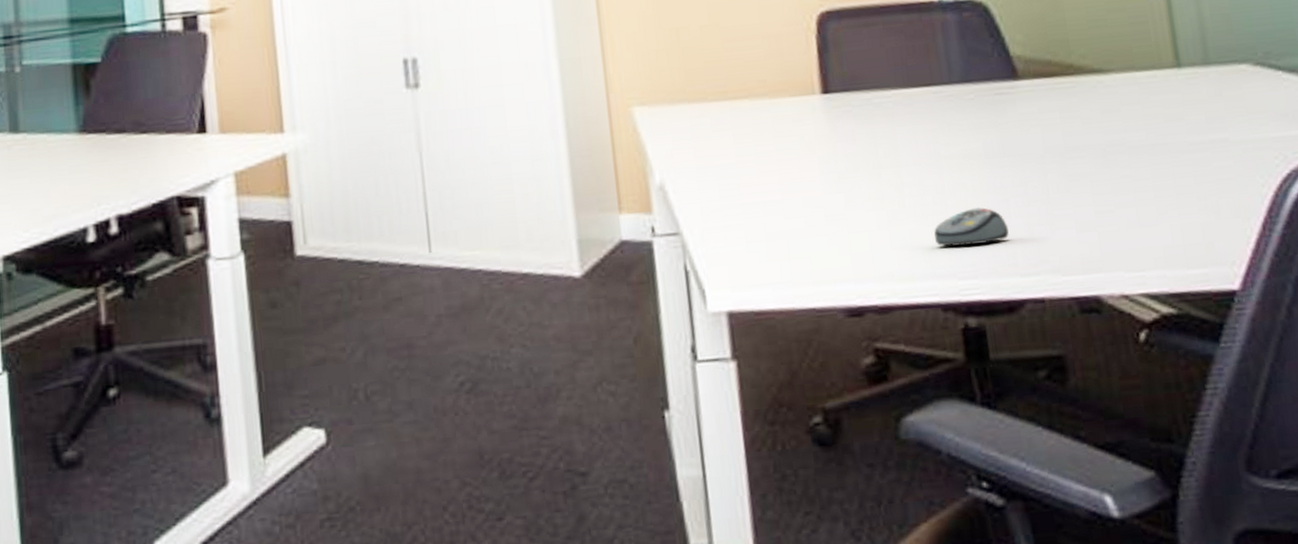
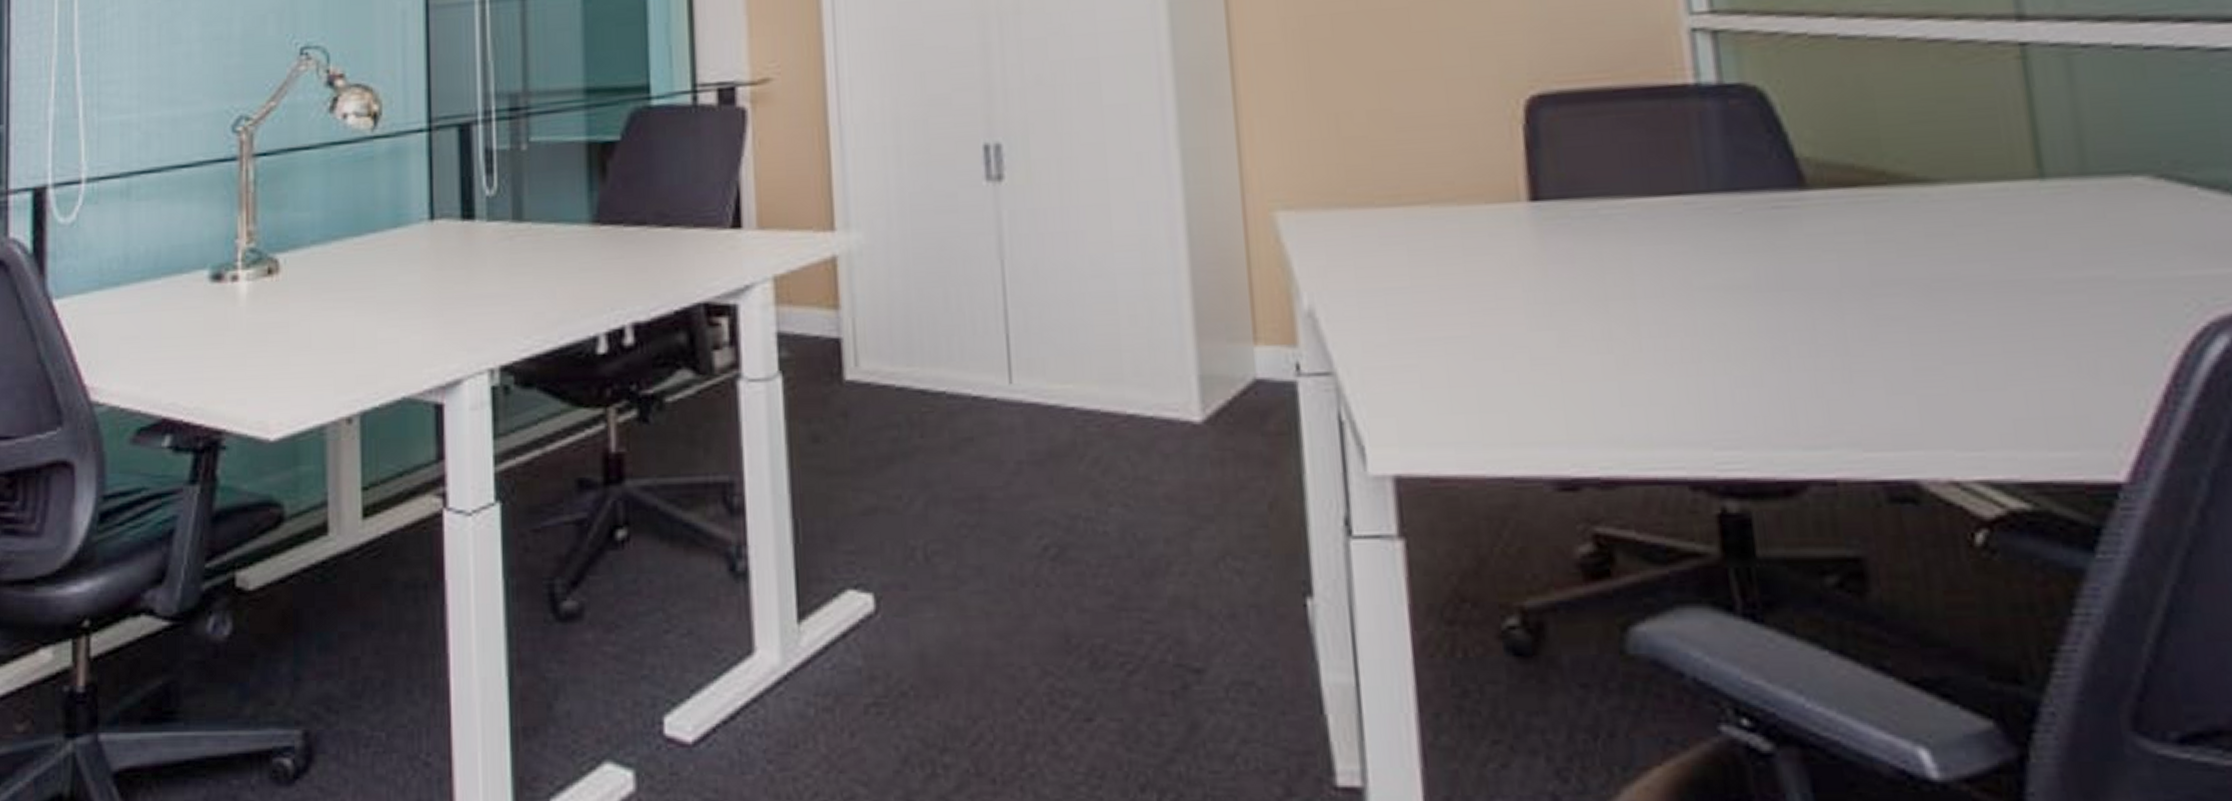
computer mouse: present [934,206,1009,247] -> none [1681,355,1788,406]

